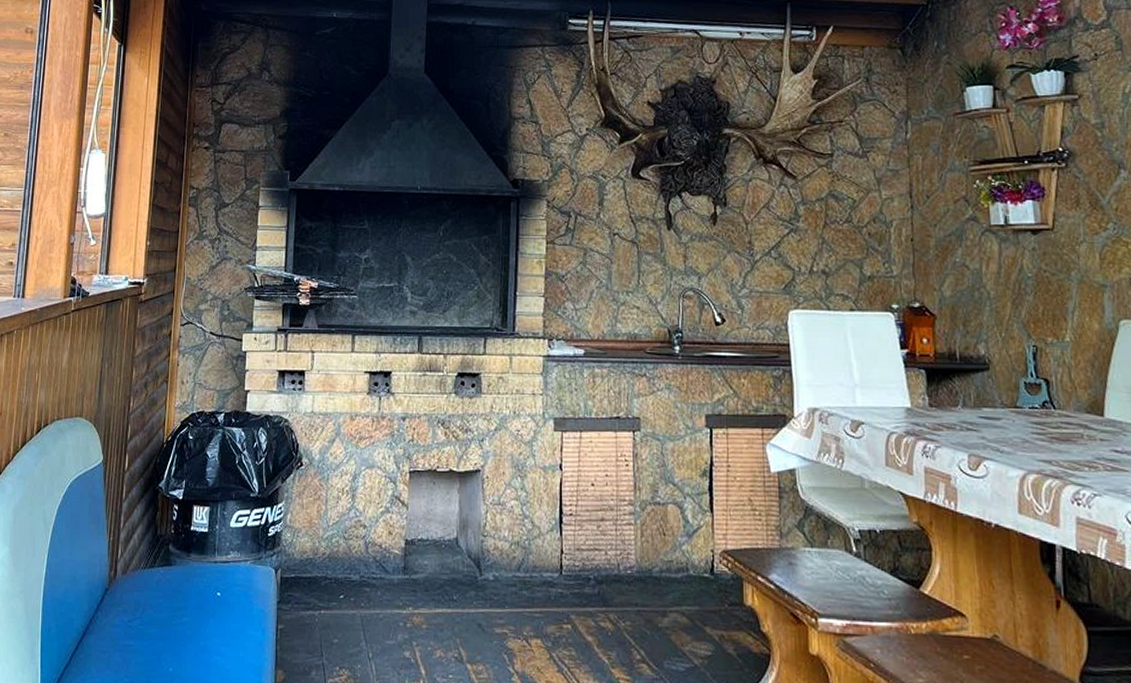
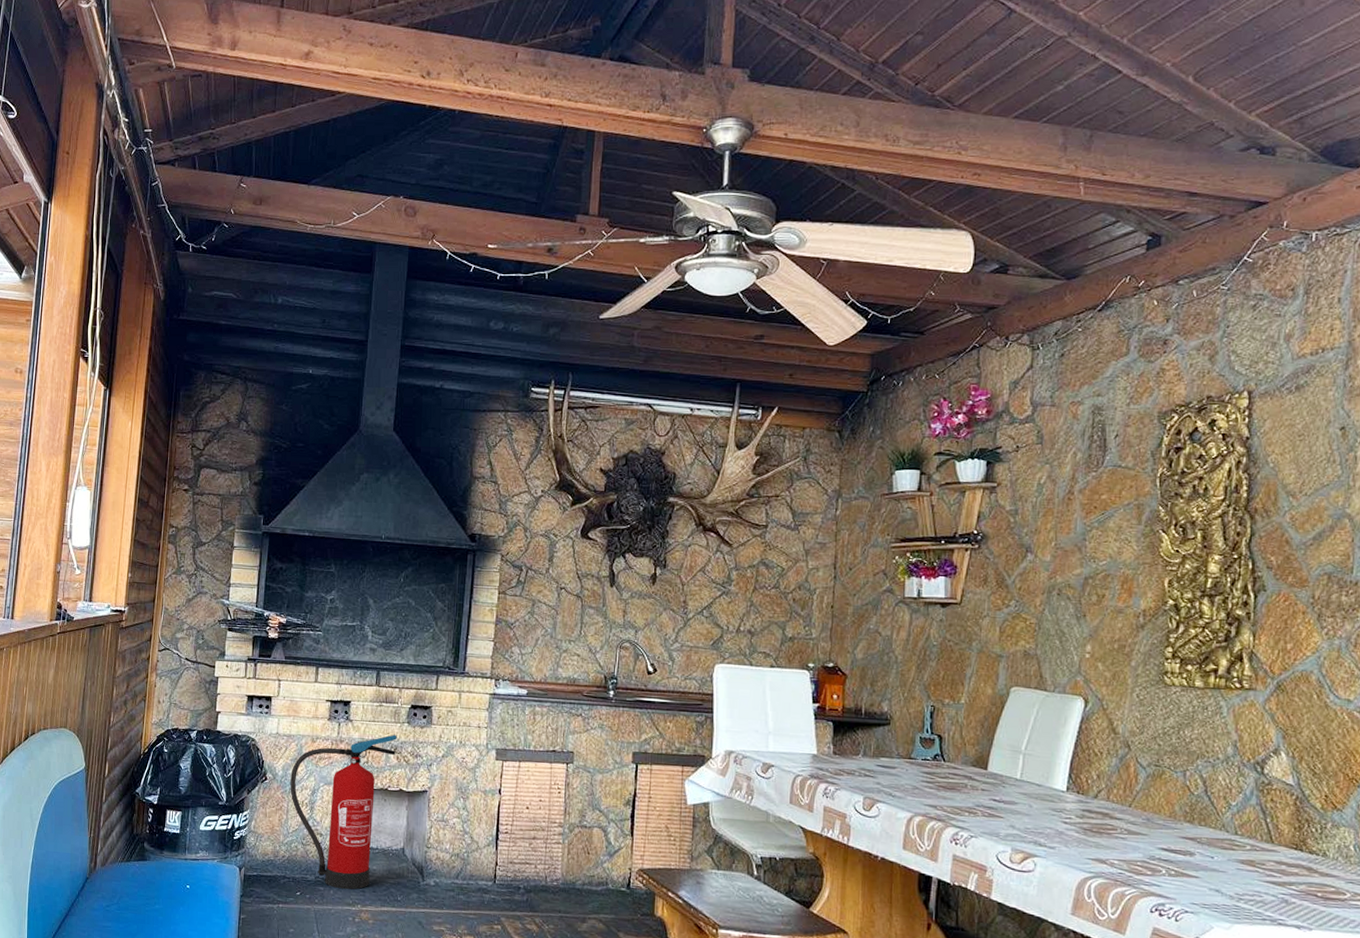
fire extinguisher: none [328,407,444,590] -> present [290,734,397,890]

